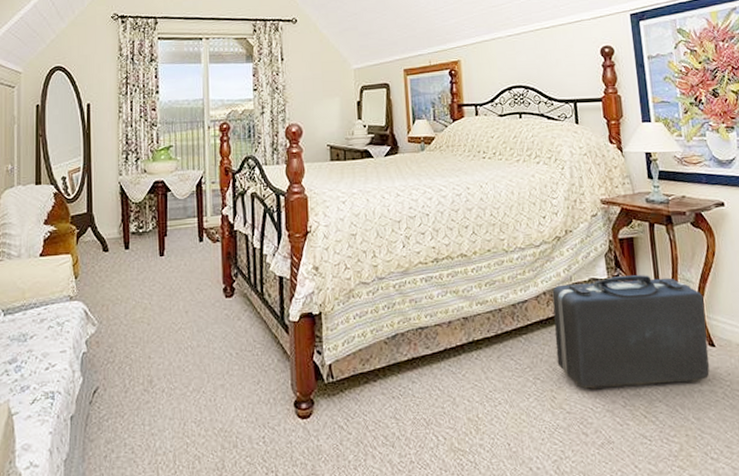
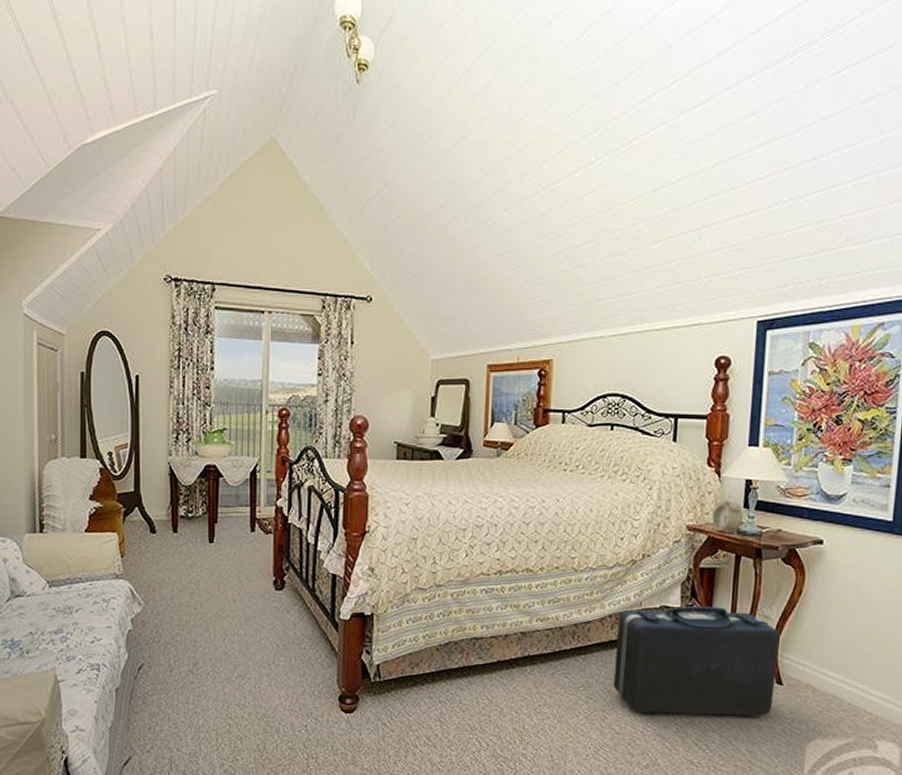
alarm clock: none [621,168,650,204] -> present [712,496,743,534]

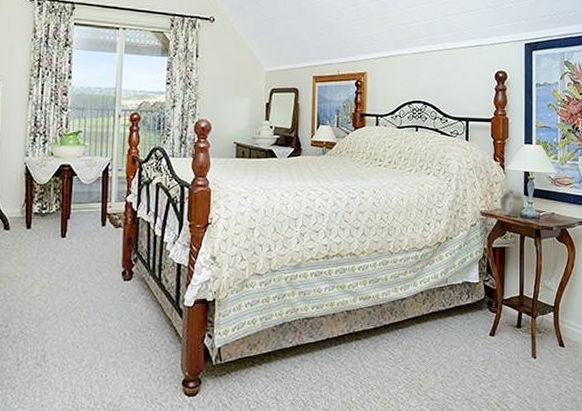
suitcase: present [613,605,780,718] -> none [427,280,559,380]

